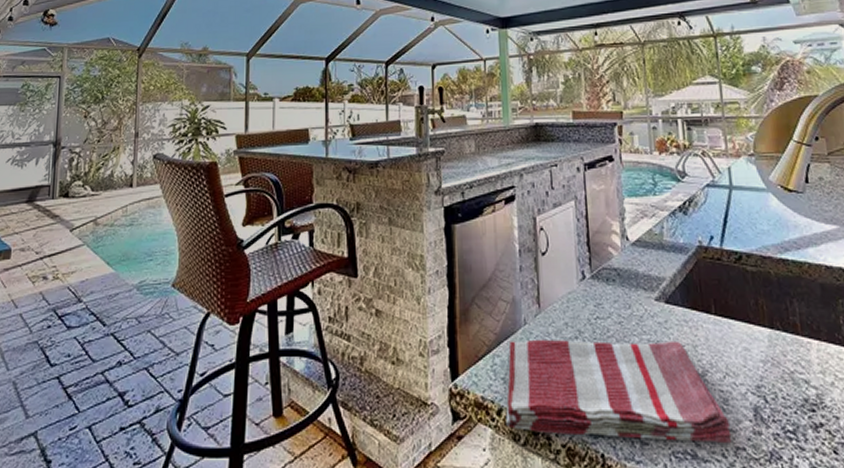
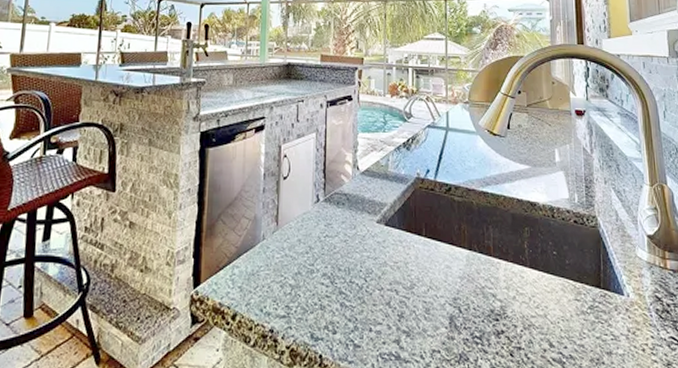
dish towel: present [505,339,732,444] -> none [239,253,430,347]

